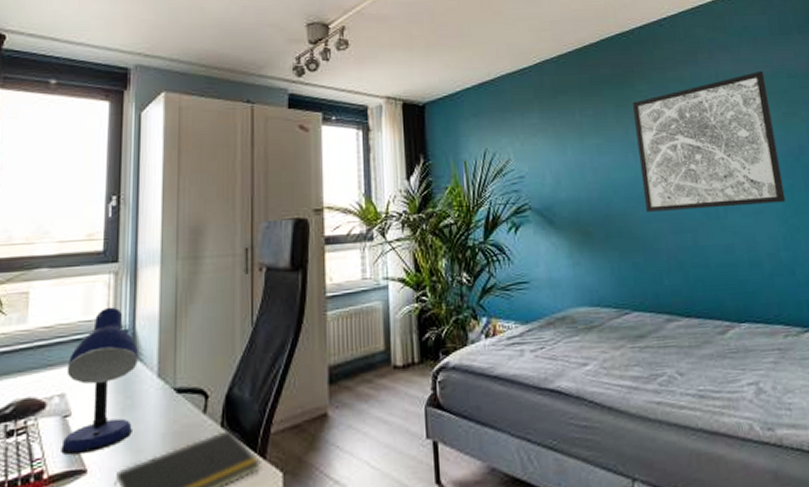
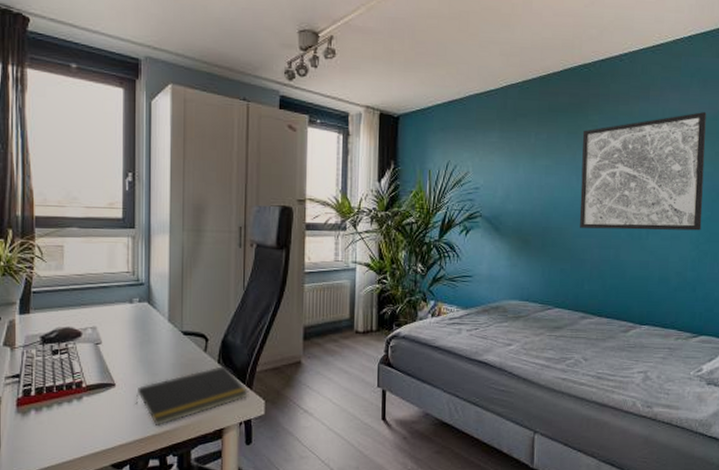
desk lamp: present [61,306,138,455] -> none [95,264,152,373]

